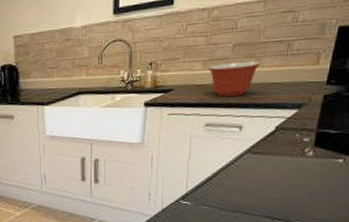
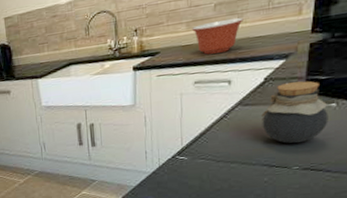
jar: none [268,133,335,197] -> present [262,81,328,144]

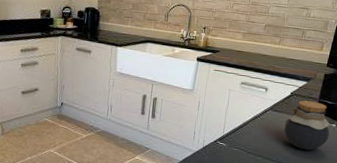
mixing bowl: present [191,17,243,55] -> none [245,37,284,64]

